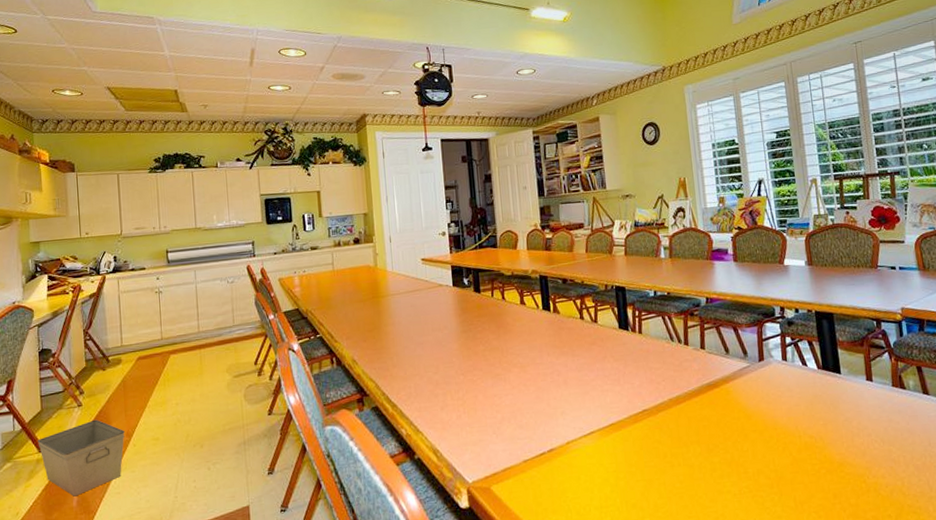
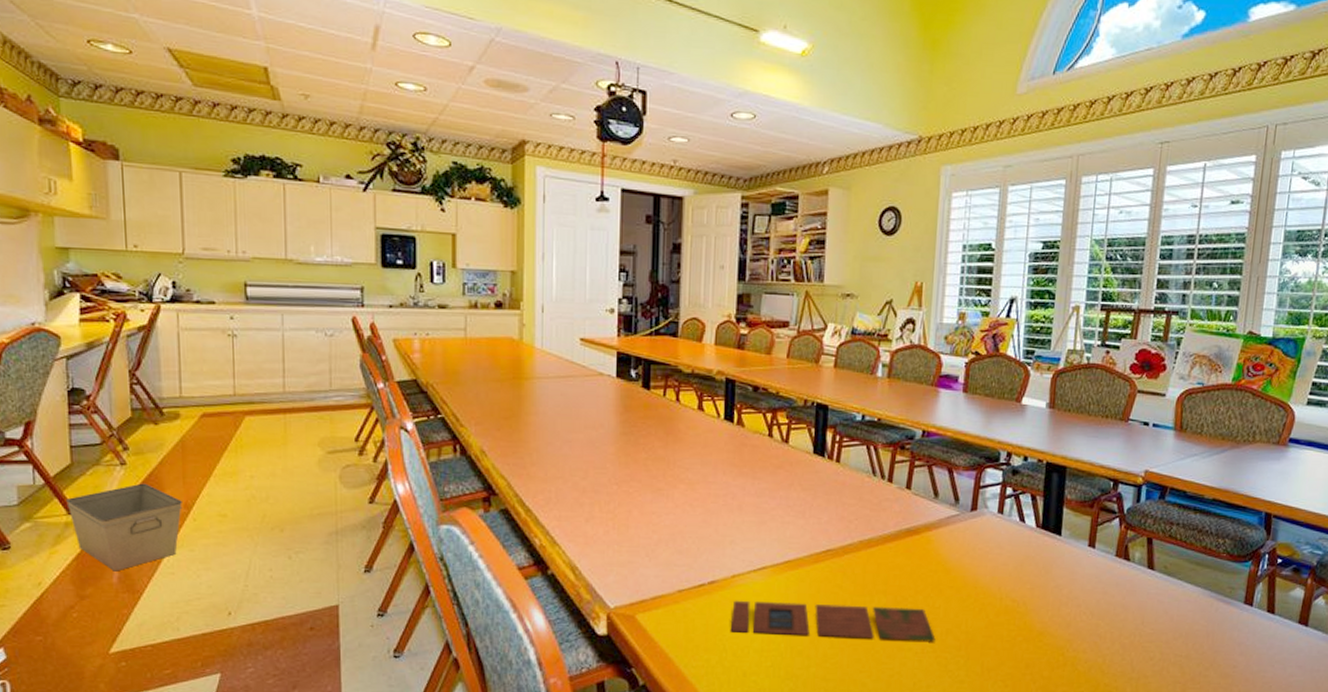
papers: none [570,453,750,493] -> present [730,600,936,641]

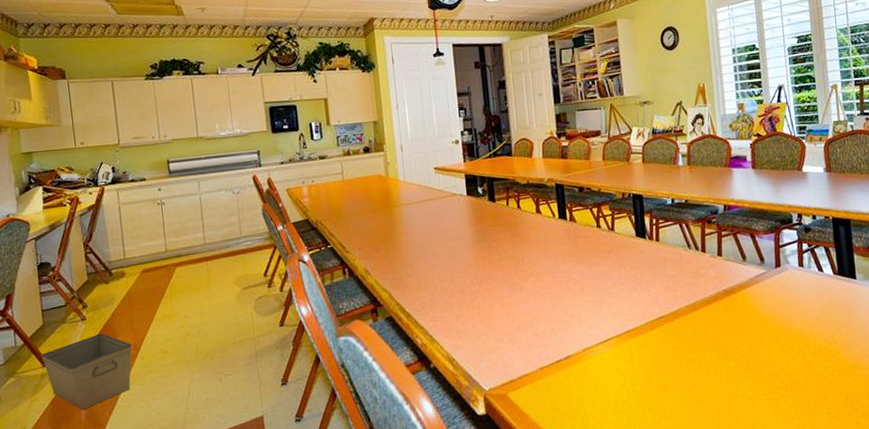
papers: present [730,600,936,641] -> none [587,357,764,399]

